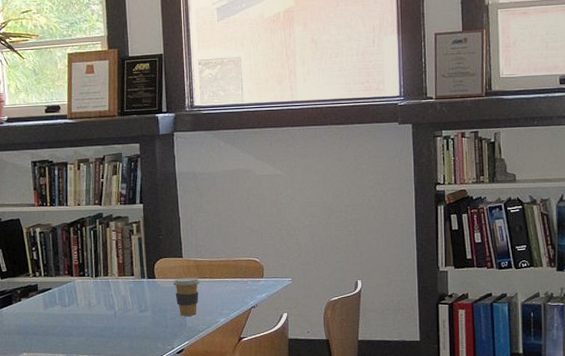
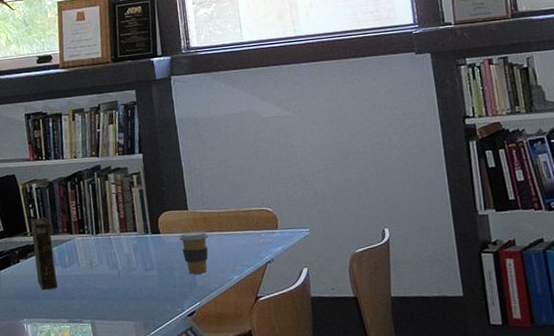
book: none [33,259,57,328] -> present [31,217,58,291]

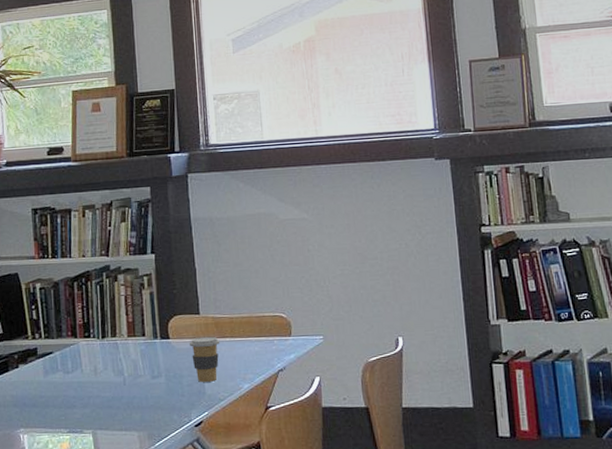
book: present [31,217,58,291] -> none [33,319,59,398]

